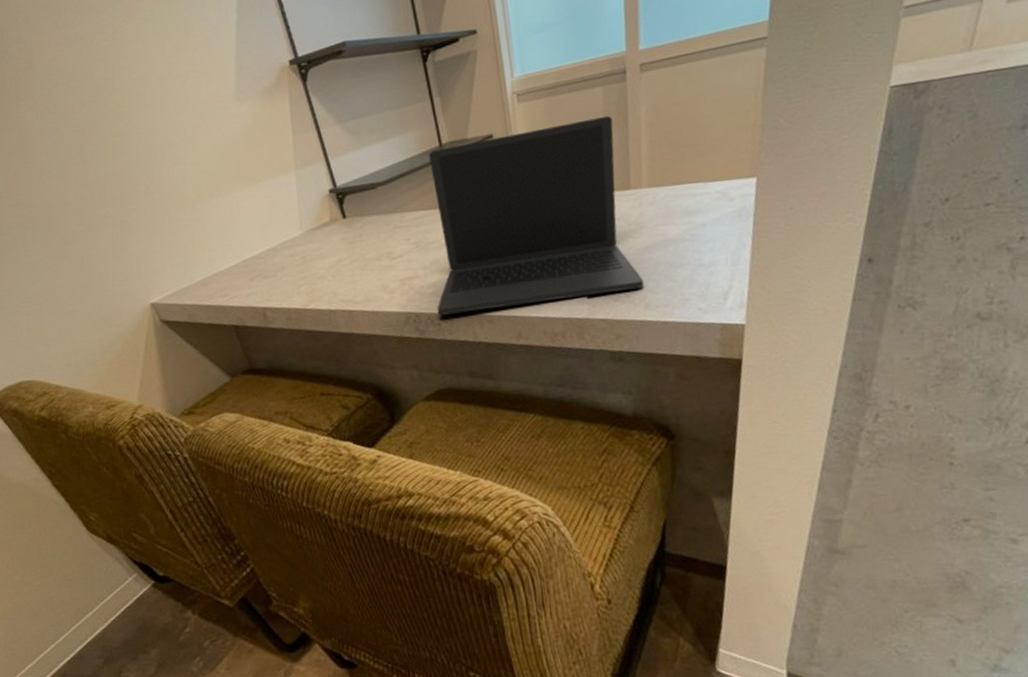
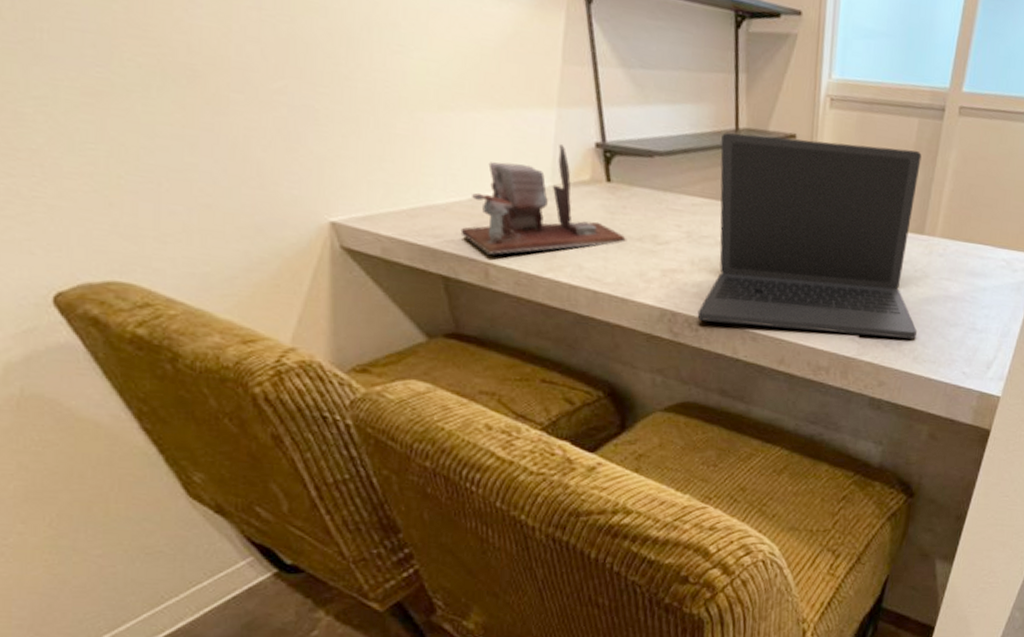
desk organizer: none [240,199,368,301] -> present [460,144,627,255]

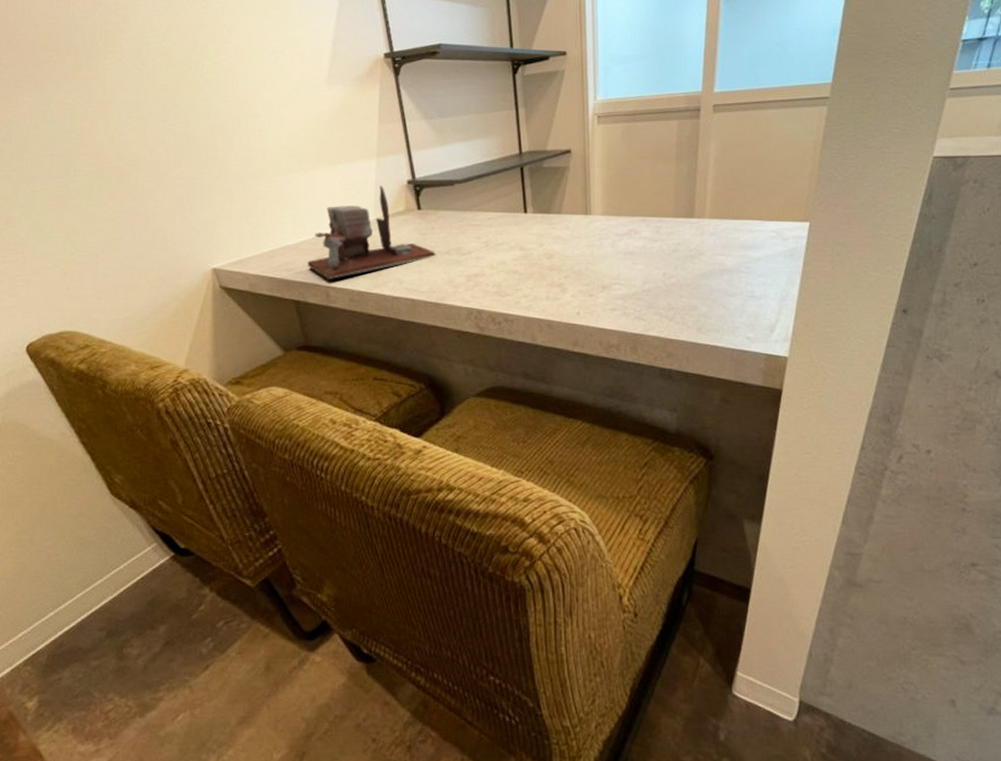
laptop: present [697,132,922,339] -> none [499,147,699,315]

